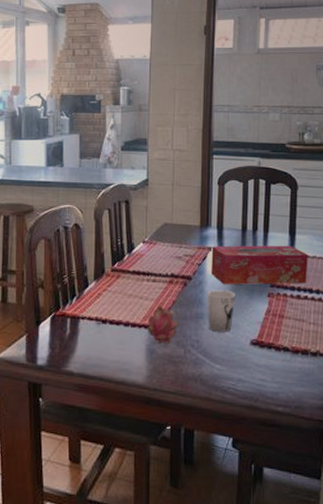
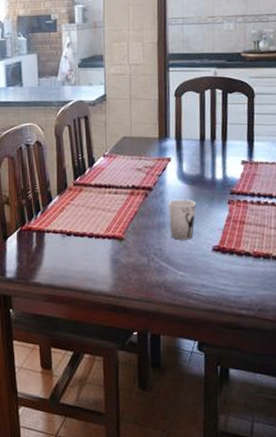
fruit: present [147,301,179,345] -> none [111,213,141,254]
tissue box: present [211,245,308,285] -> none [171,153,267,194]

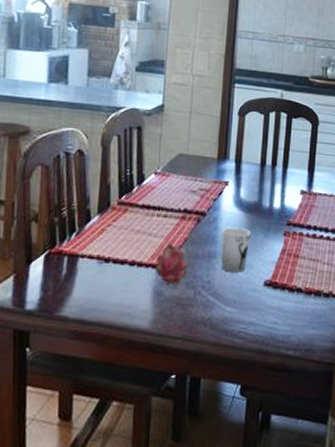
fruit: none [111,213,141,254] -> present [155,239,190,286]

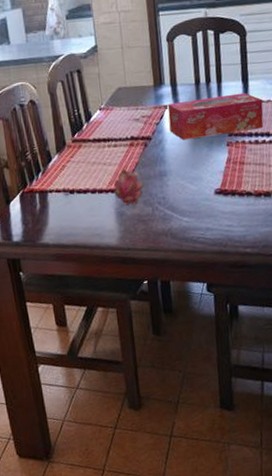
cup: present [221,227,251,273] -> none [168,145,196,187]
tissue box: none [227,180,325,223] -> present [167,92,264,141]

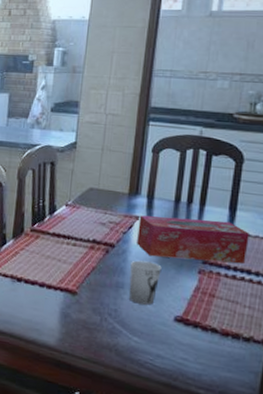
fruit: present [114,165,144,206] -> none [63,266,98,310]
cup: none [168,145,196,187] -> present [129,260,162,305]

